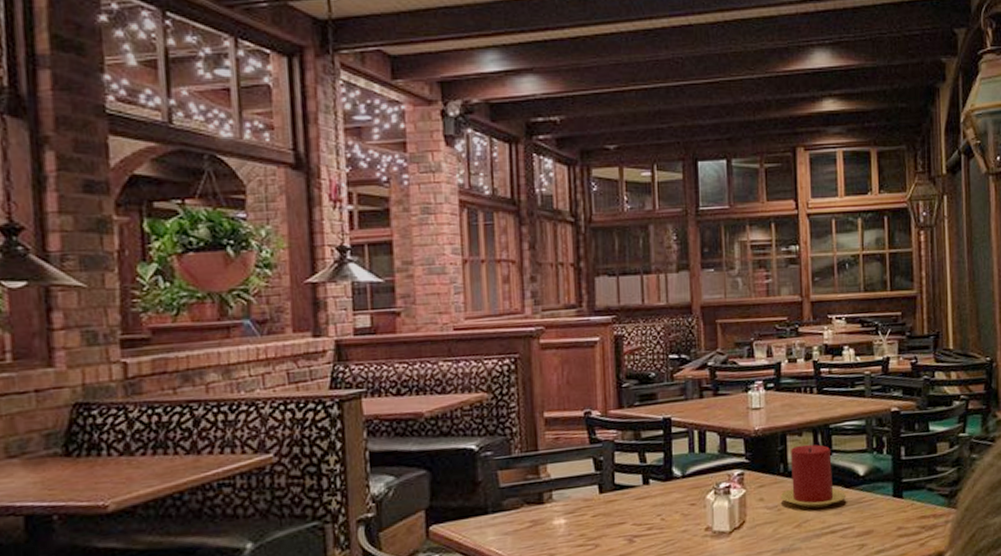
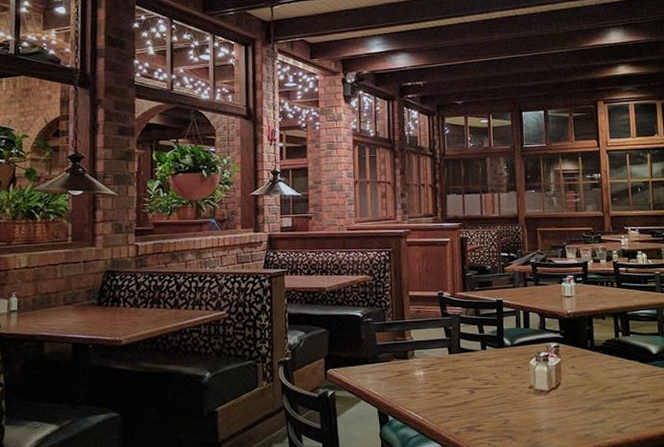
candle: present [780,444,846,508] -> none [588,326,642,377]

